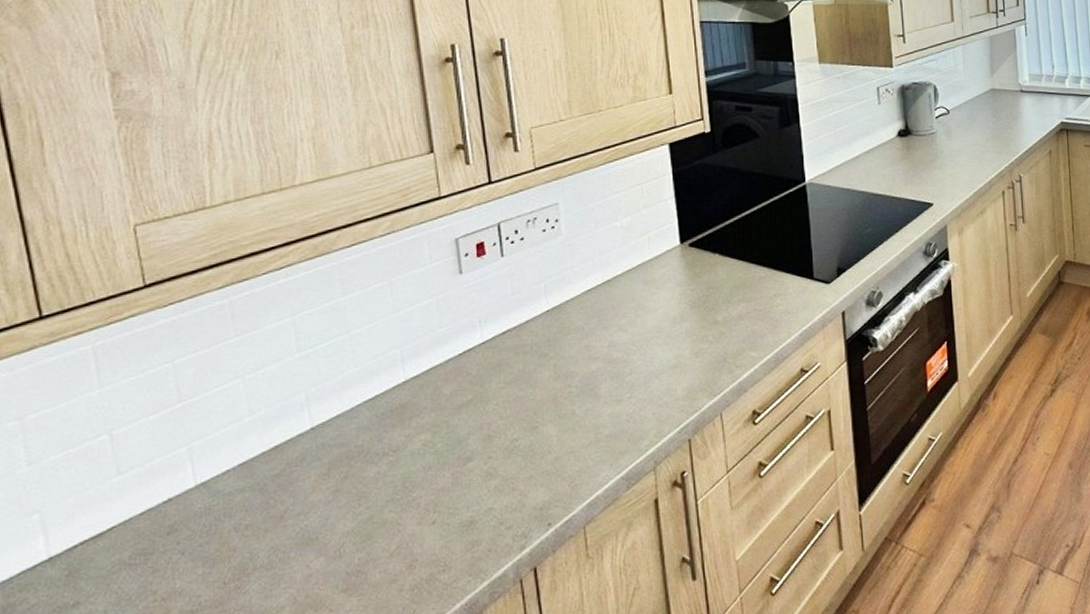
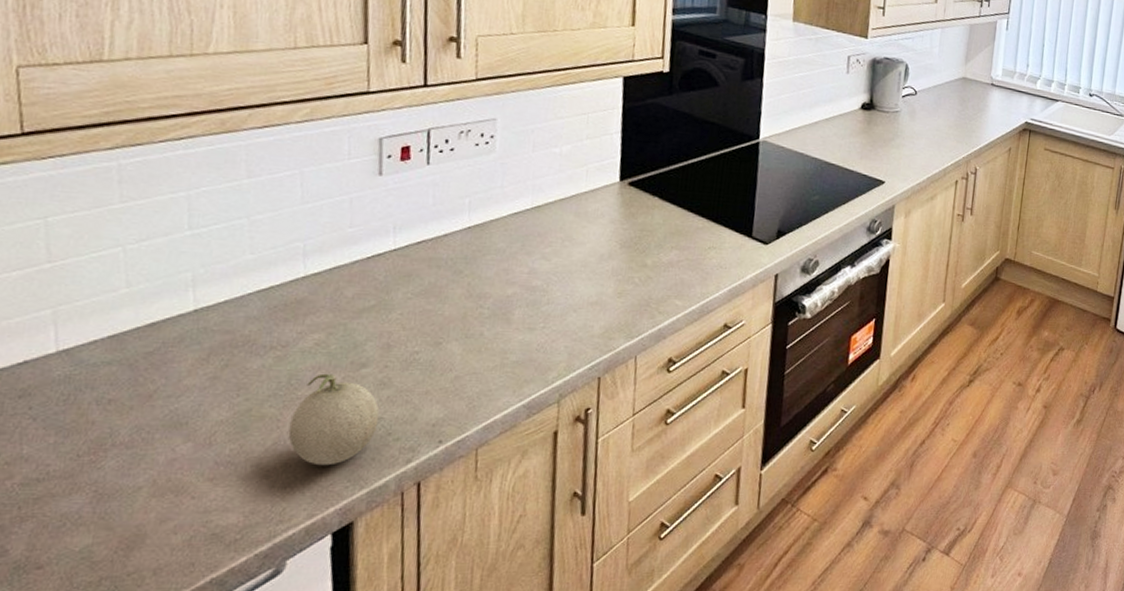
fruit: none [409,471,490,564] -> present [288,373,380,466]

